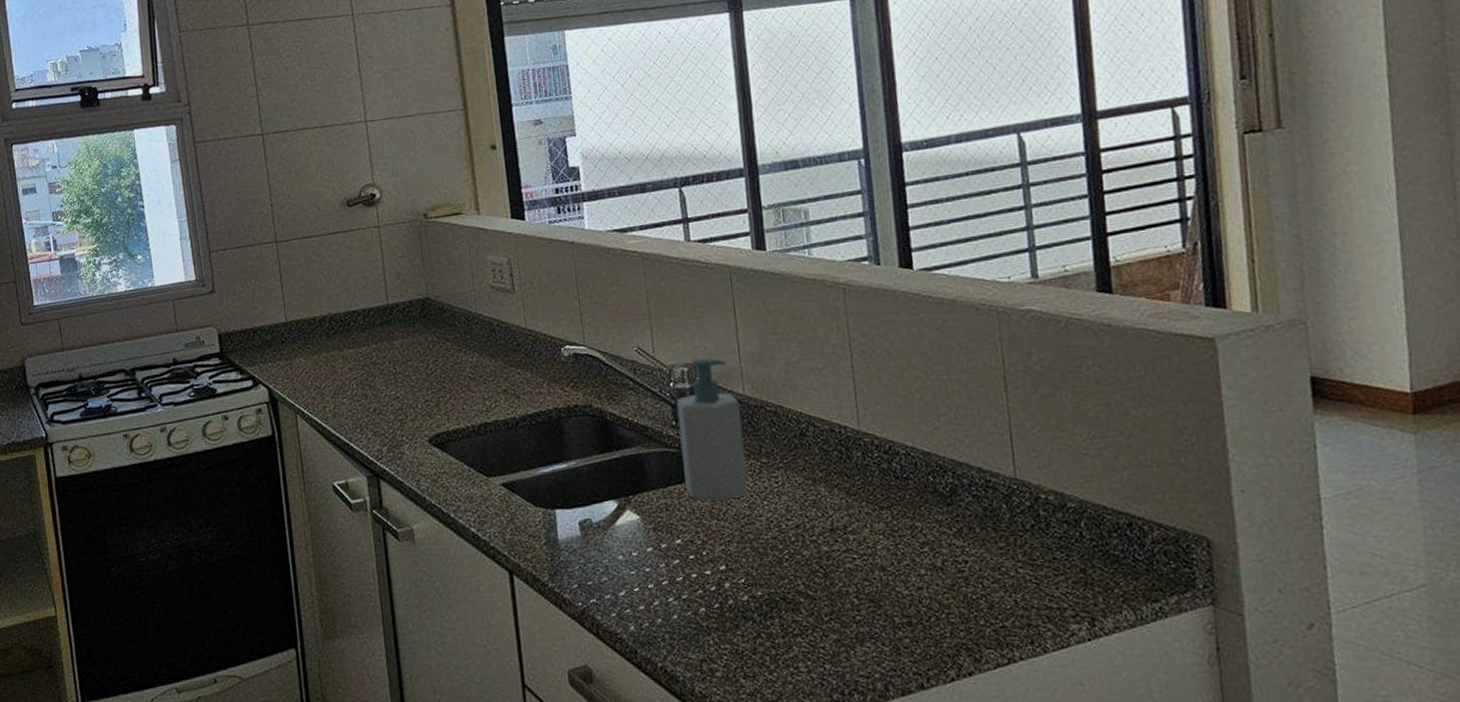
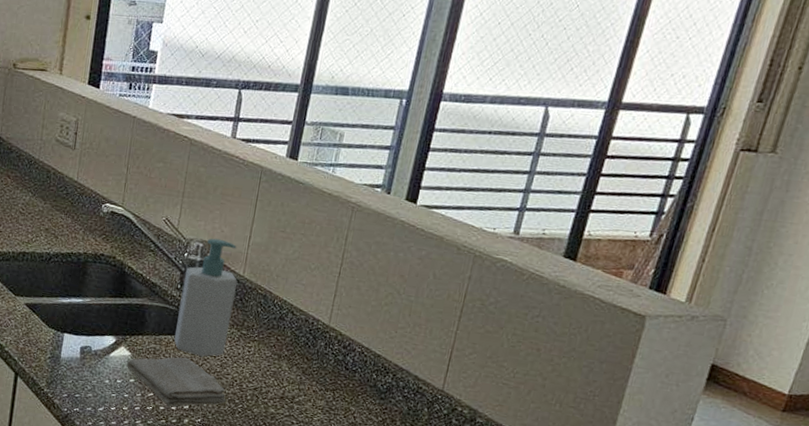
washcloth: none [637,506,768,571] -> present [126,357,226,407]

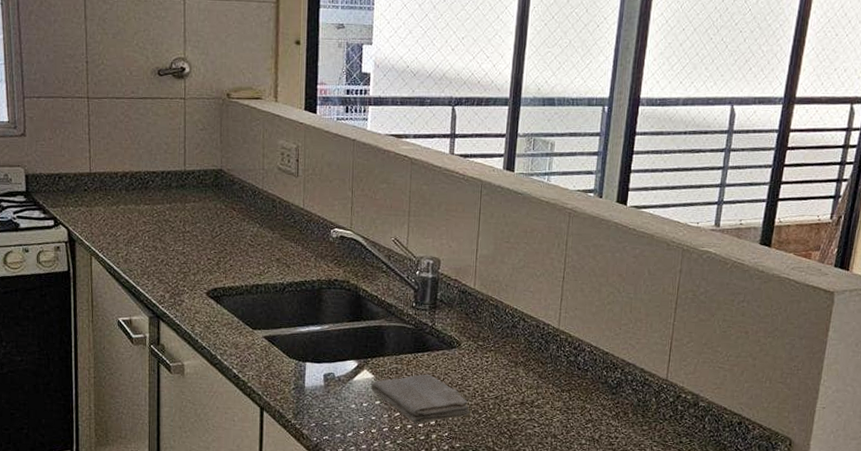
soap bottle: present [173,238,238,357] -> none [414,254,470,371]

